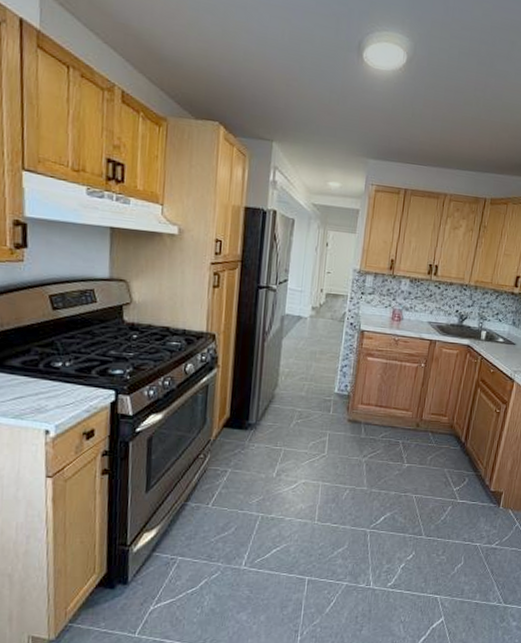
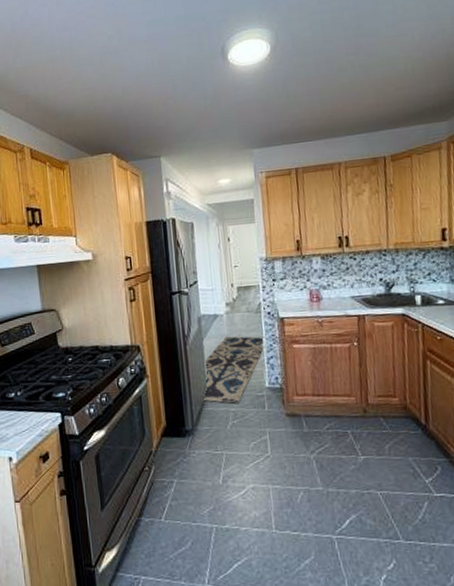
rug: none [272,339,343,404] -> present [203,336,266,403]

